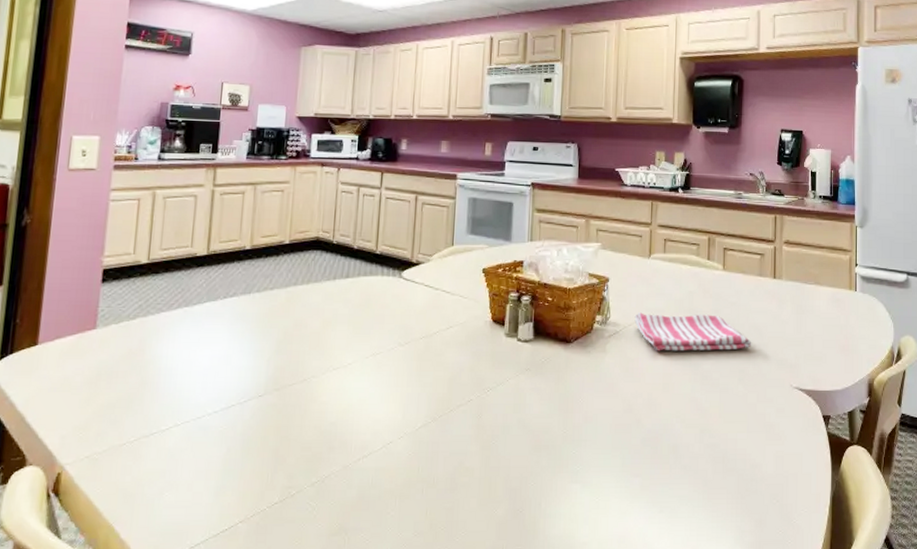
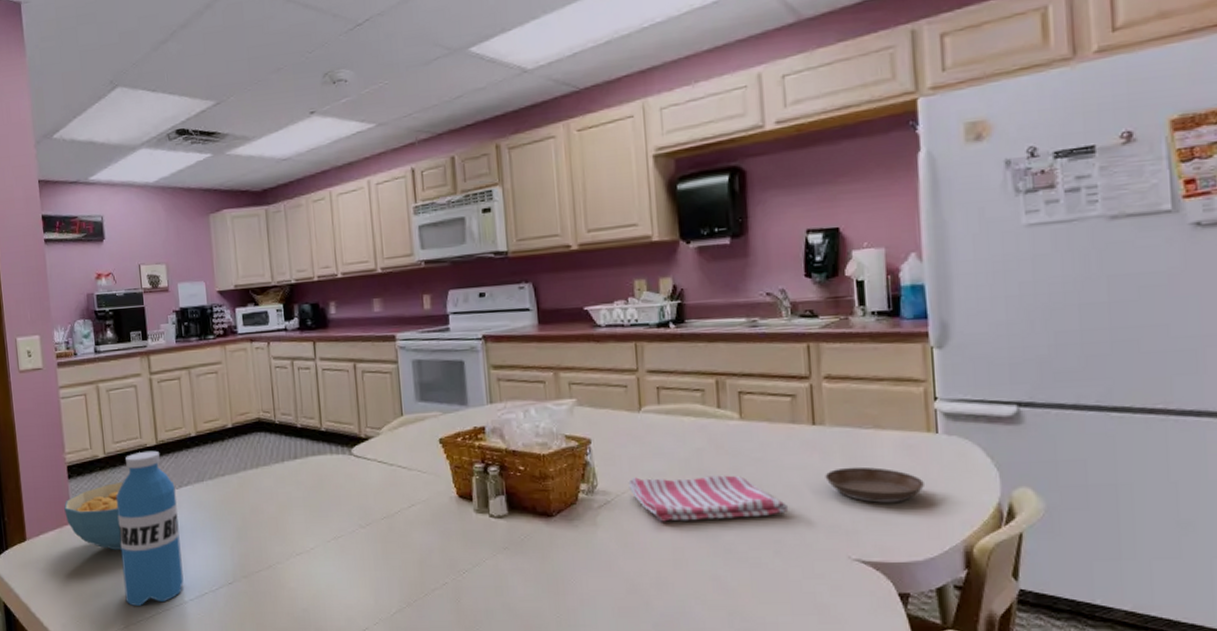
cereal bowl: none [90,288,219,358] -> present [64,480,175,550]
water bottle: none [142,260,219,417] -> present [116,450,184,606]
saucer: none [779,313,845,343] -> present [825,466,924,503]

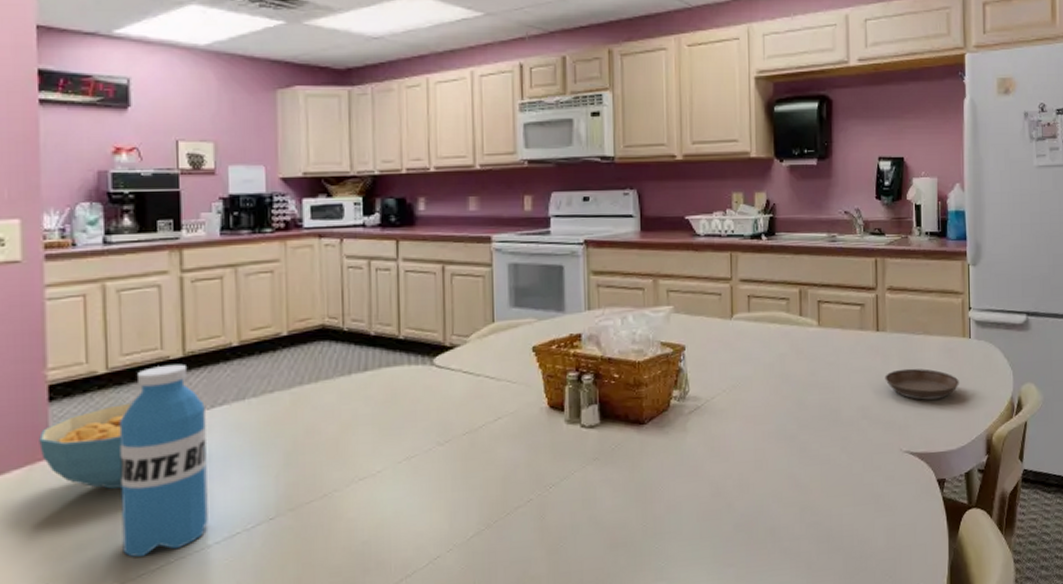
dish towel: present [628,475,789,522] -> none [718,378,855,425]

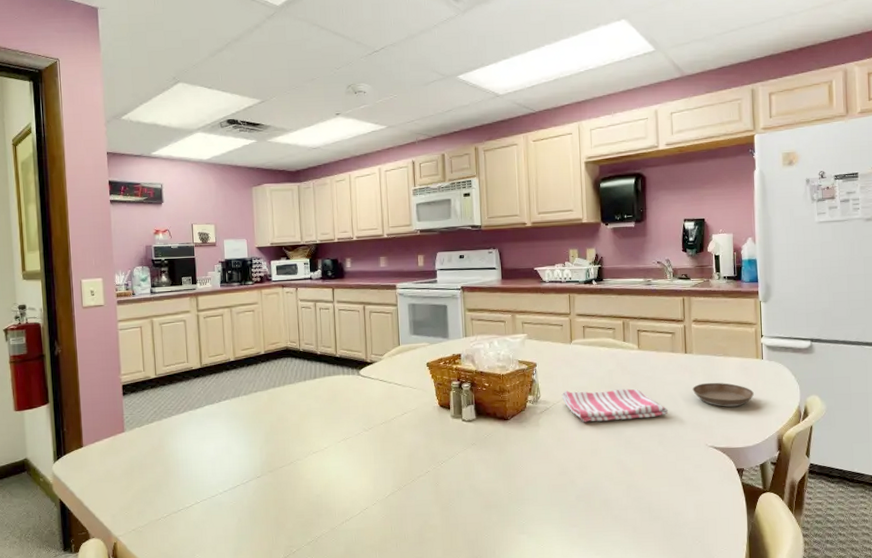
cereal bowl: present [39,399,205,489] -> none [118,396,215,453]
water bottle: present [119,363,208,557] -> none [164,372,220,498]
dish towel: none [718,378,855,425] -> present [562,388,669,423]

